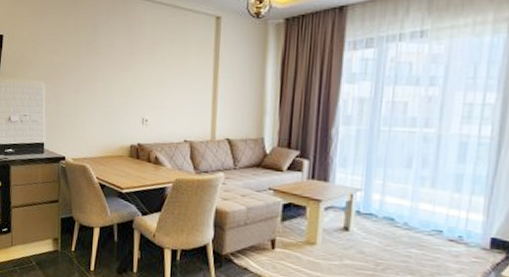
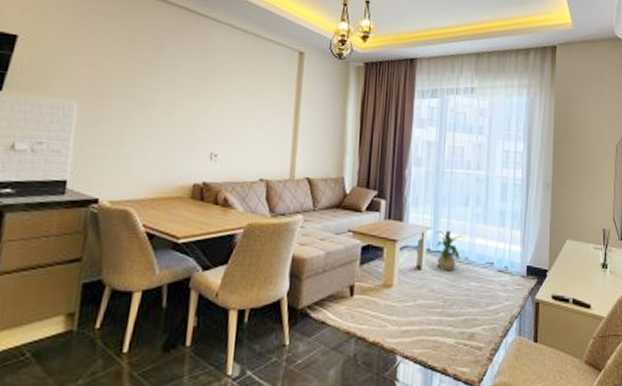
house plant: none [367,192,407,236] -> present [436,230,467,272]

